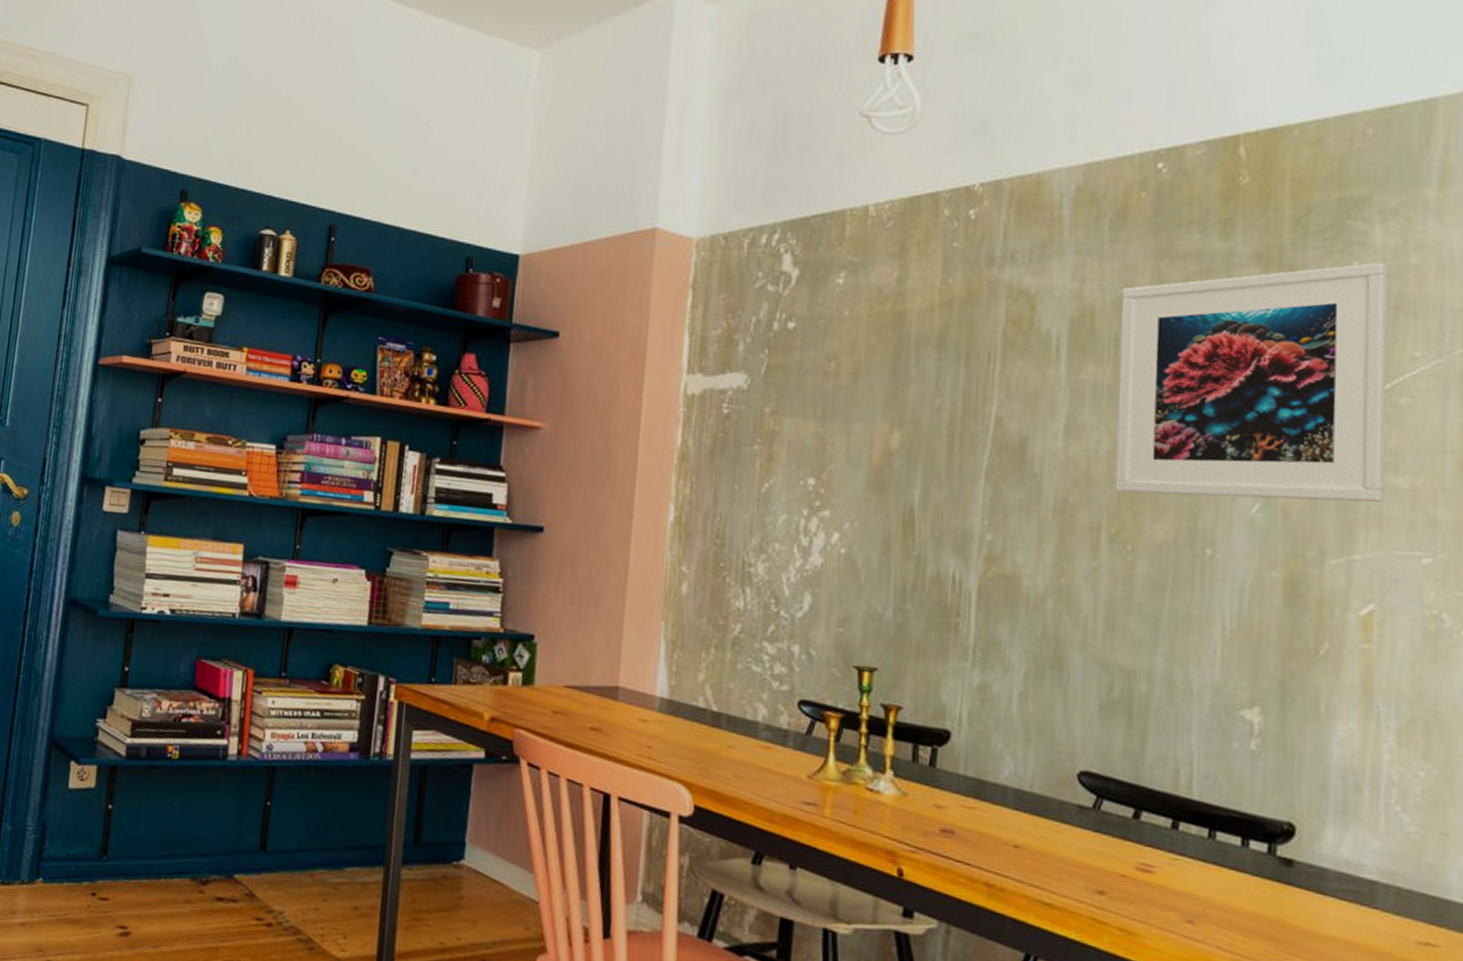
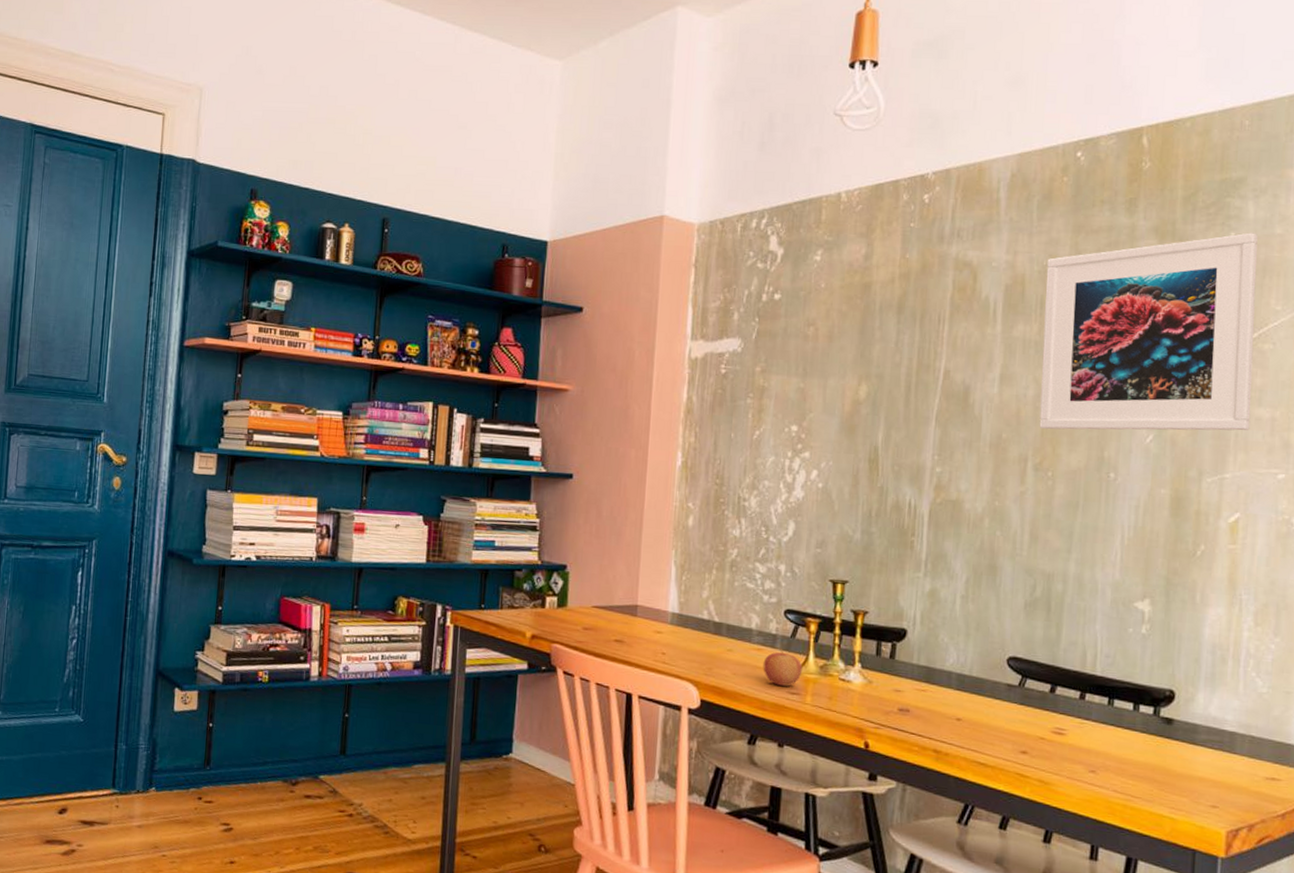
apple: none [771,747,821,795] -> present [763,648,803,686]

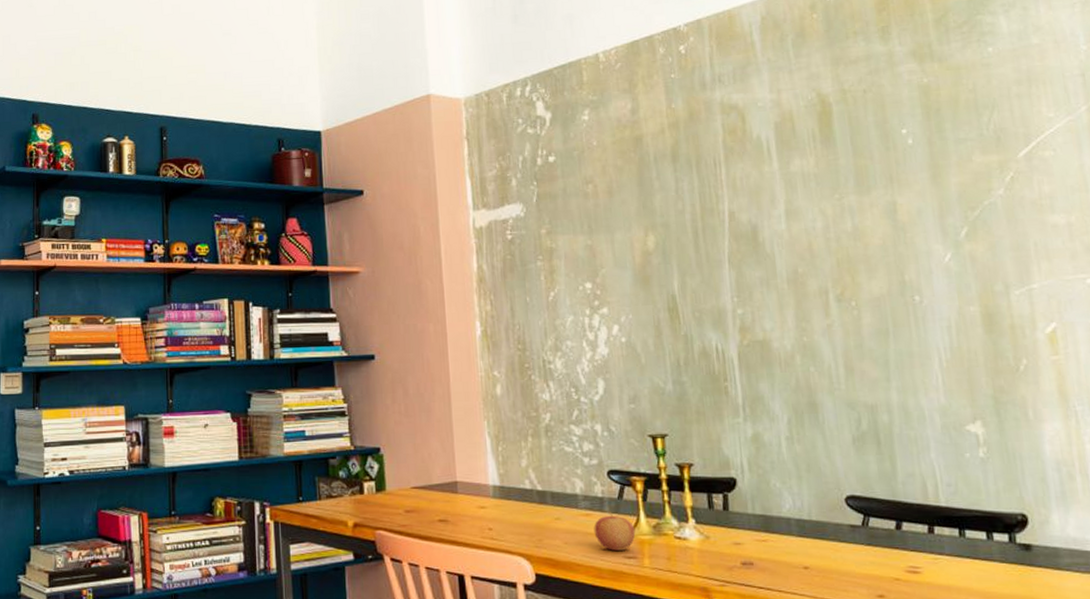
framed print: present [1039,232,1258,431] -> none [811,45,1048,260]

